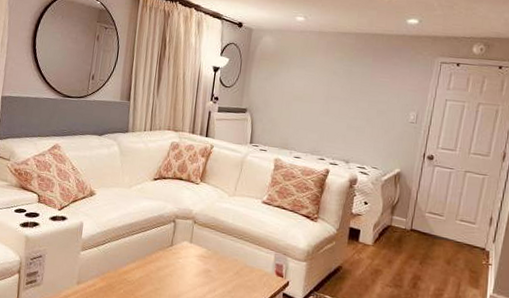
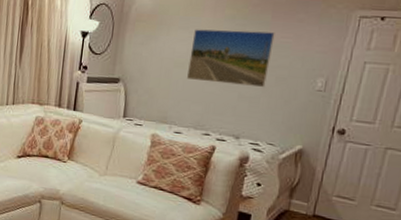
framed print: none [305,68,376,119] -> present [187,29,275,87]

